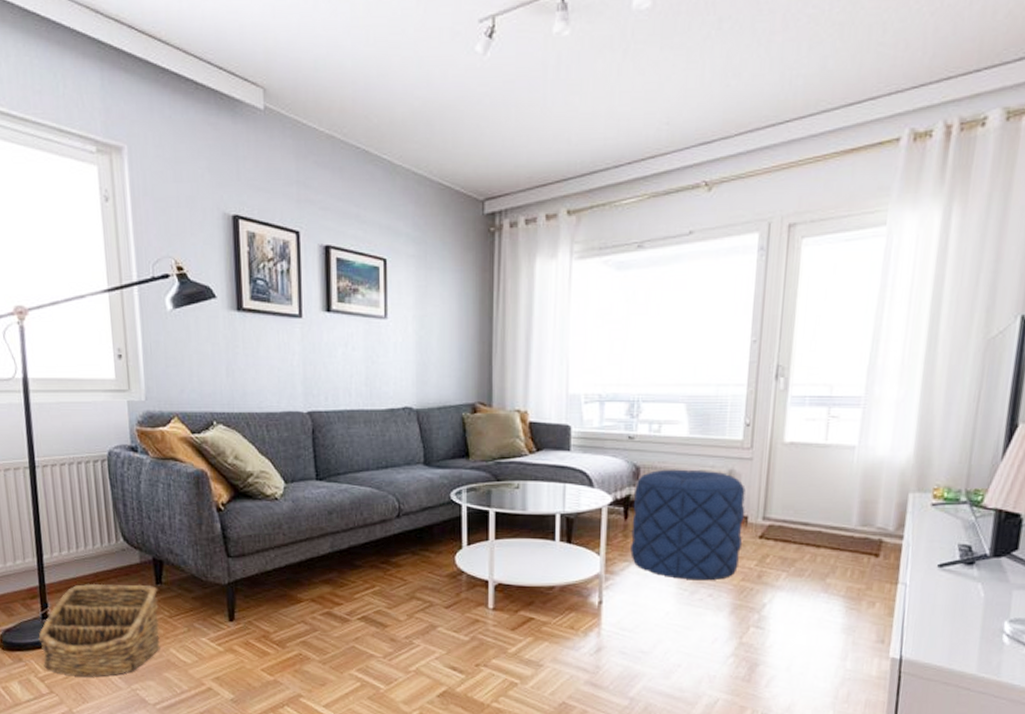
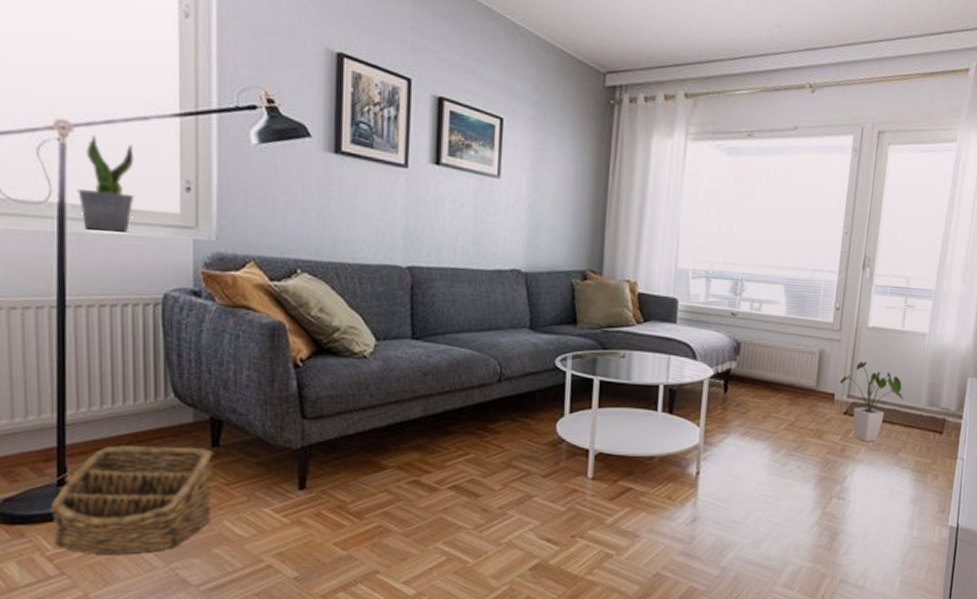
potted plant: none [36,315,79,399] -> present [77,134,135,232]
pouf: present [630,469,746,581] -> none [728,346,834,453]
house plant: none [753,480,831,567] -> present [840,361,904,442]

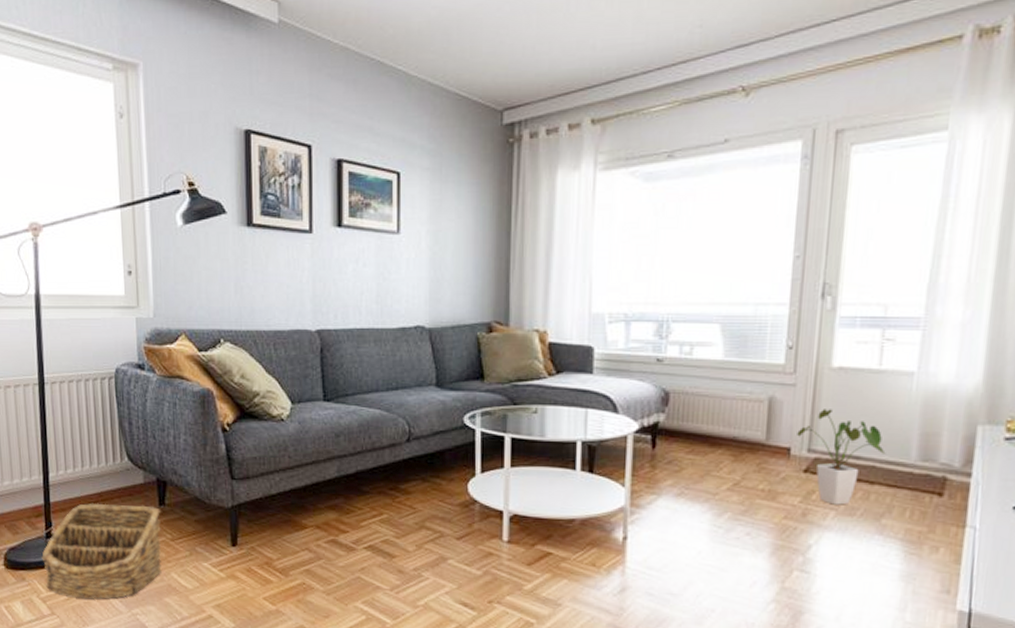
potted plant: present [77,134,135,232] -> none [48,232,90,316]

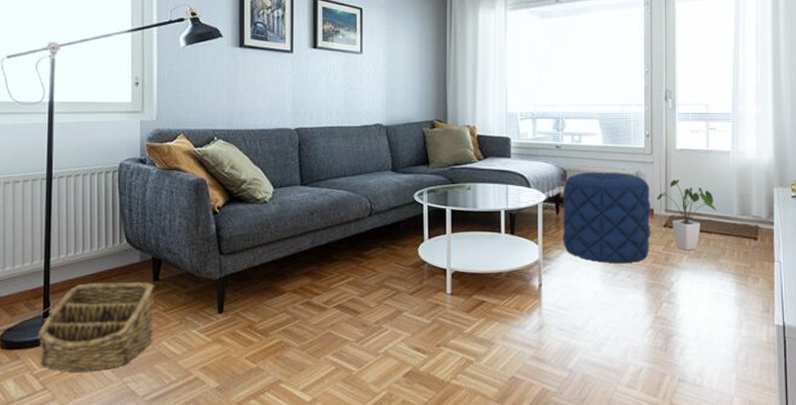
pouf: none [658,394,788,517] -> present [562,171,651,264]

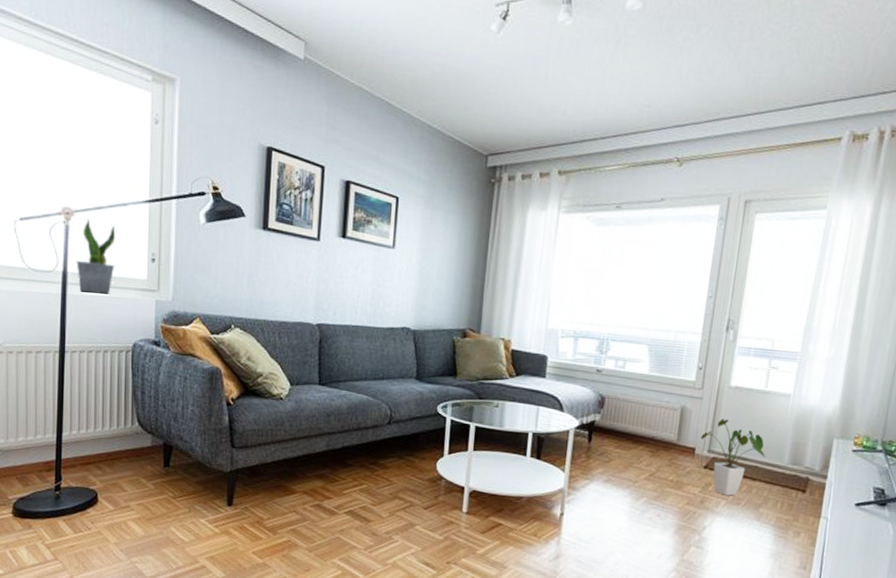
basket: present [38,282,154,372] -> none [49,461,165,548]
potted plant: none [62,50,100,119] -> present [76,218,116,294]
pouf: present [562,171,651,264] -> none [591,401,695,502]

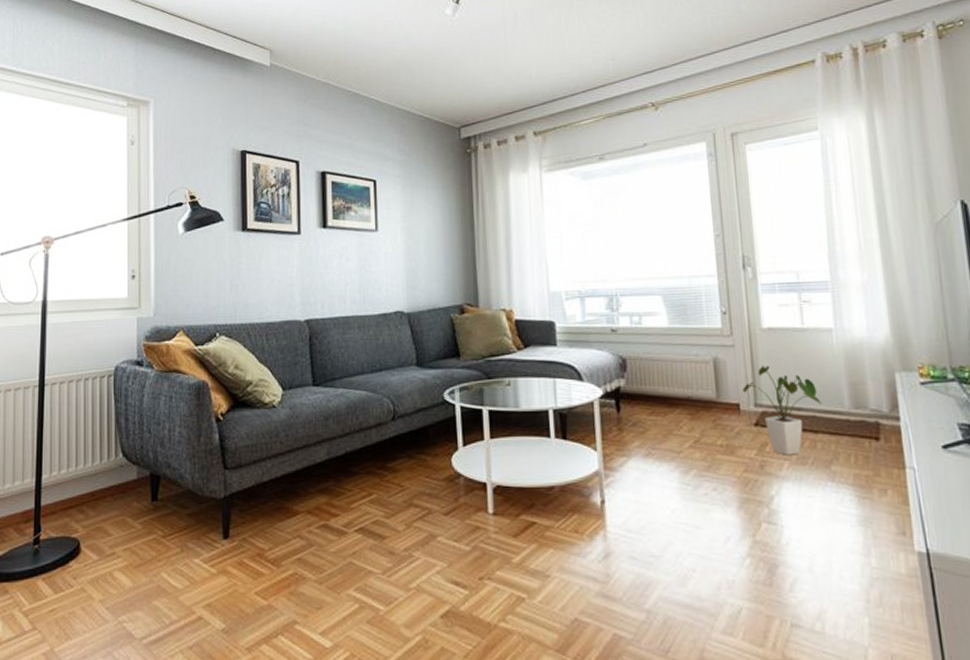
potted plant: present [76,218,116,294] -> none [56,244,95,319]

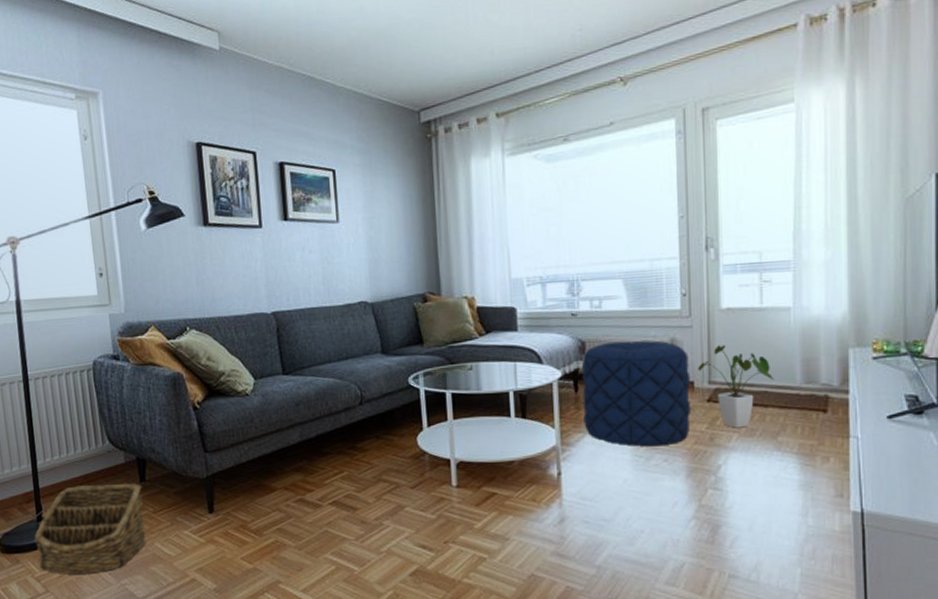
basket: none [27,502,153,609] -> present [34,483,146,575]
pouf: none [623,359,738,474] -> present [582,340,691,447]

